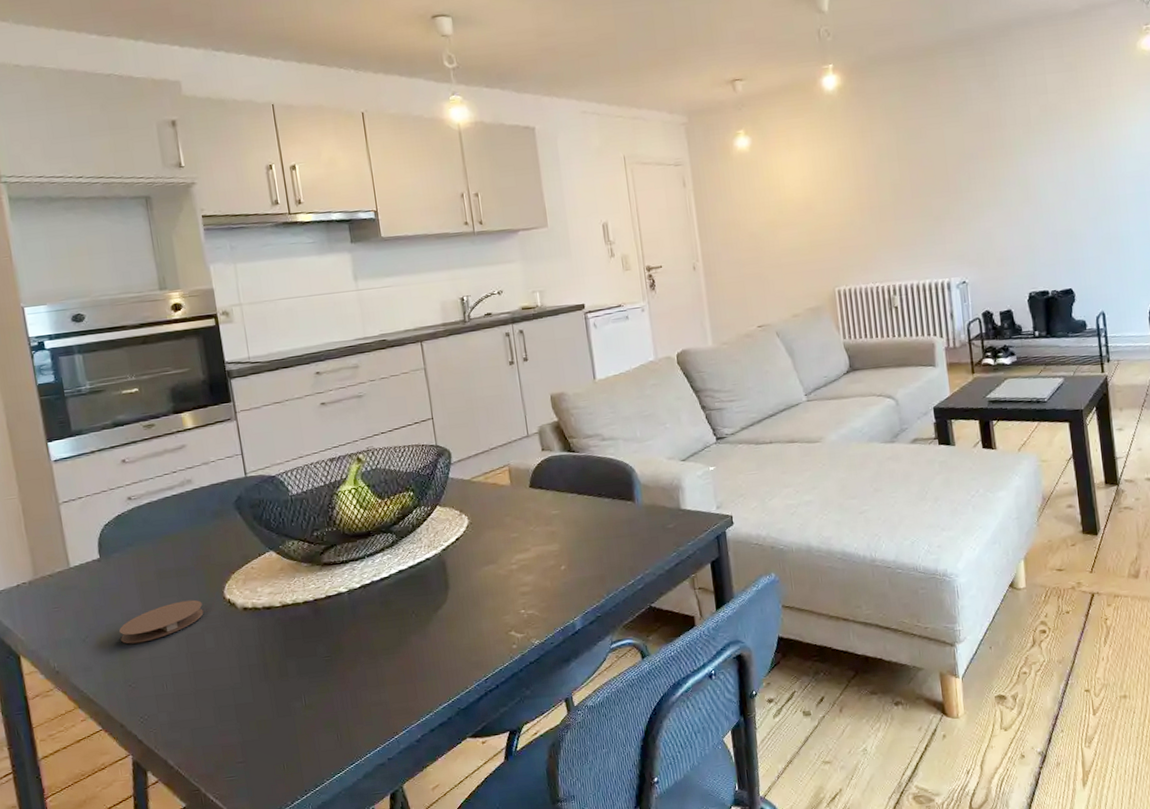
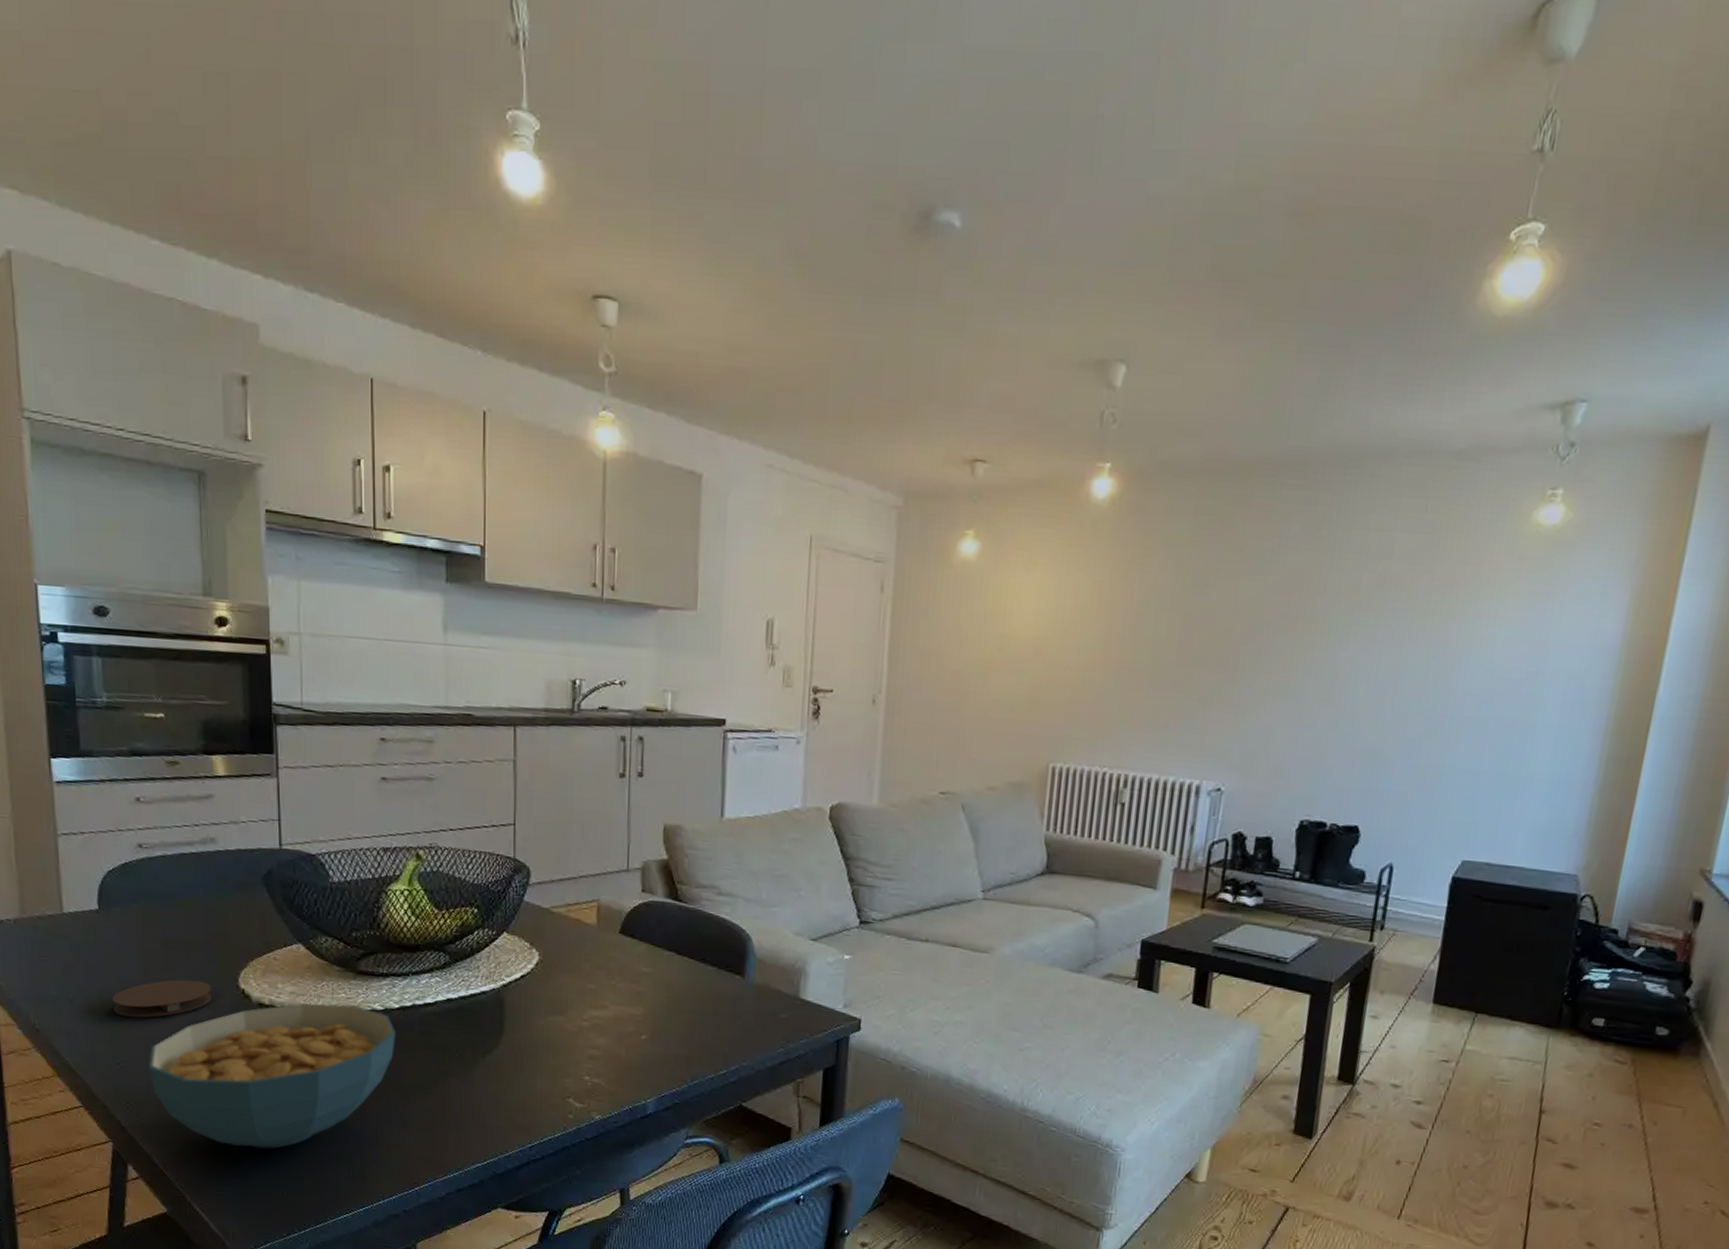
cereal bowl: none [155,592,361,735] -> present [148,1003,396,1149]

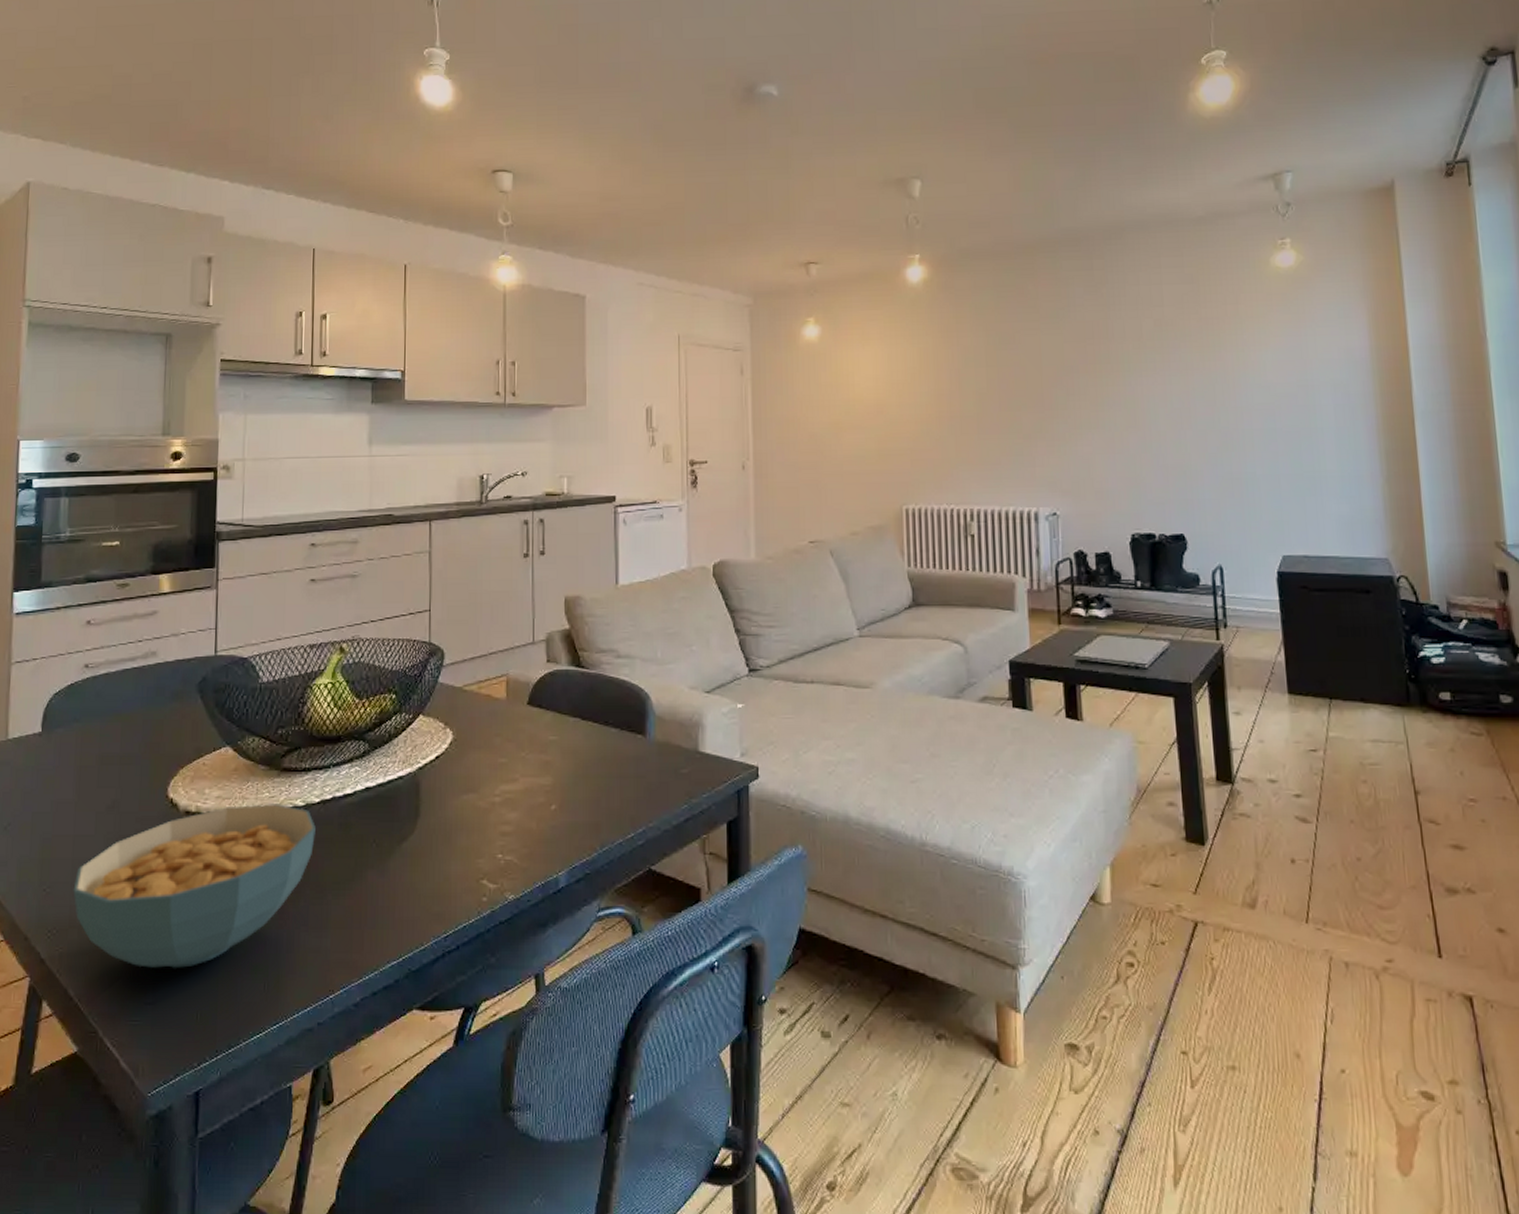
coaster: present [113,979,212,1018] -> none [45,794,142,839]

